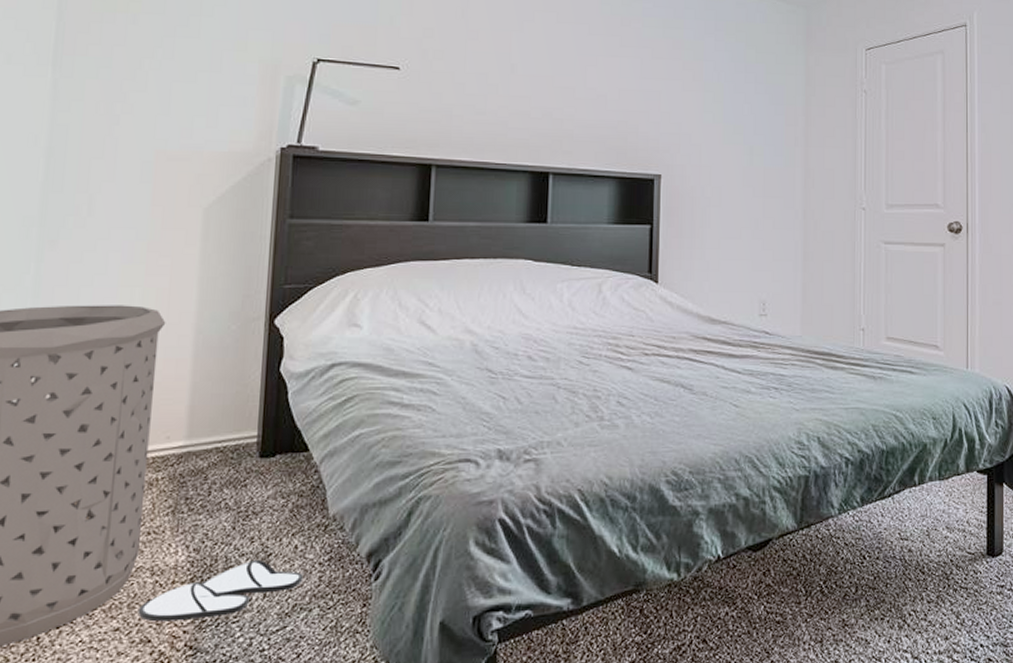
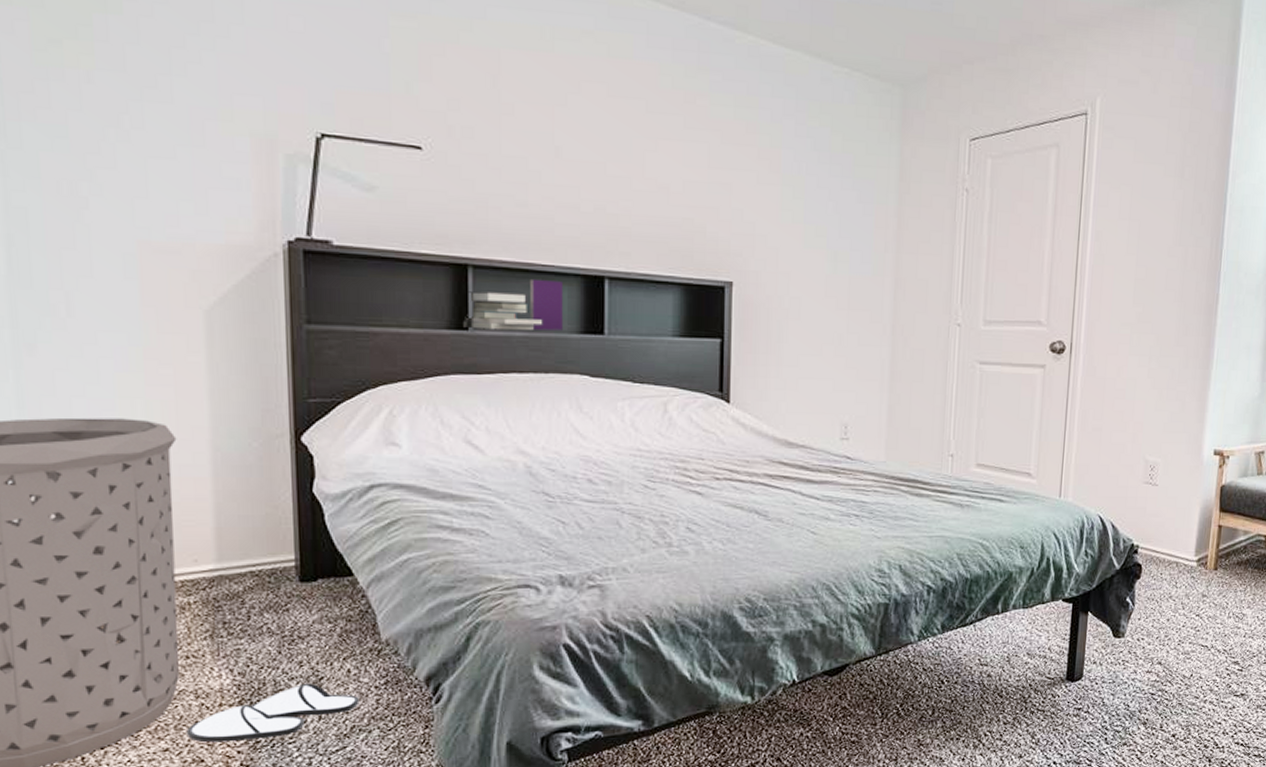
books: none [424,187,494,221] -> present [463,291,543,331]
book: none [483,175,513,221] -> present [530,278,563,331]

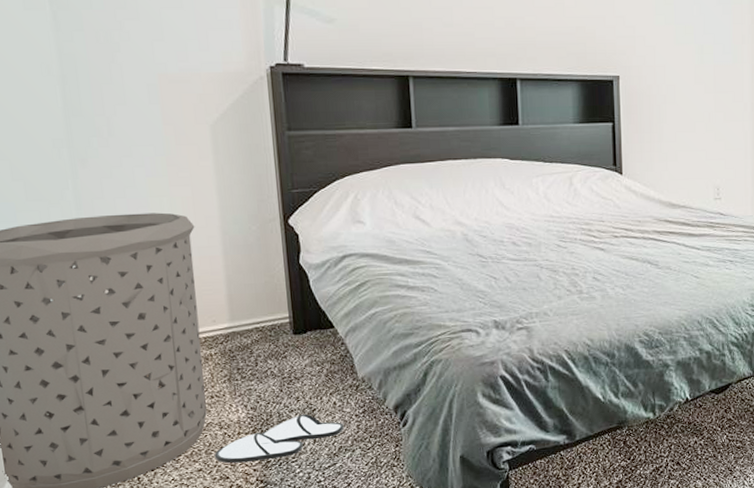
books: present [463,291,543,331] -> none [408,96,471,127]
book: present [530,278,563,331] -> none [458,83,486,125]

